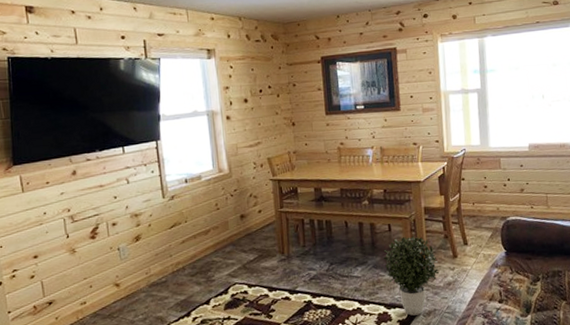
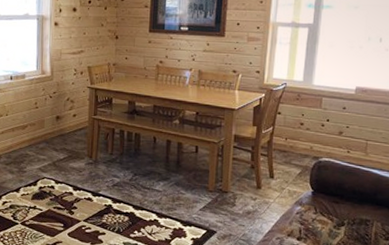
potted plant: present [383,236,439,316] -> none [186,161,240,237]

